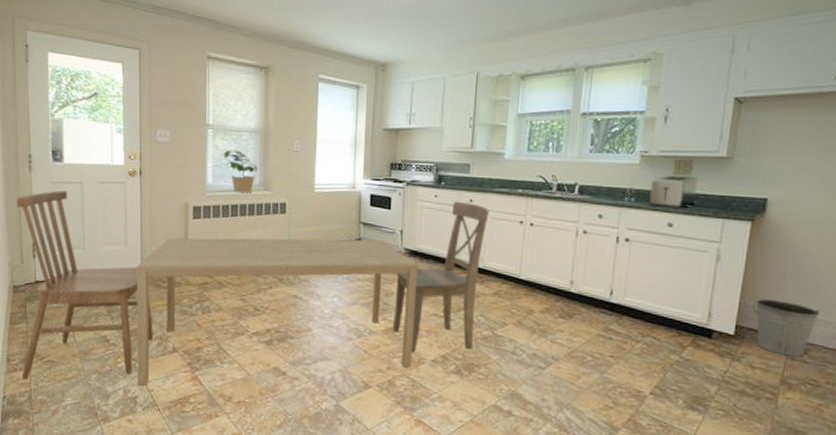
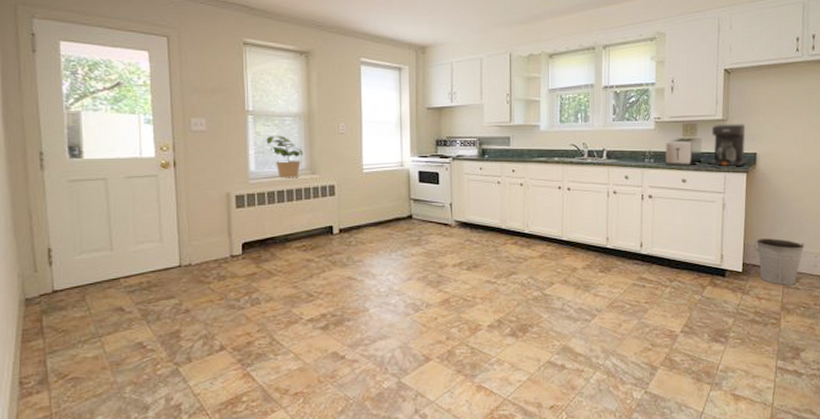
dining chair: present [16,190,153,380] -> none [26,188,197,404]
dining table: present [136,238,419,386] -> none [174,213,469,392]
dining chair: present [393,201,489,352] -> none [449,172,530,320]
coffee maker: none [703,162,756,214] -> present [709,124,746,167]

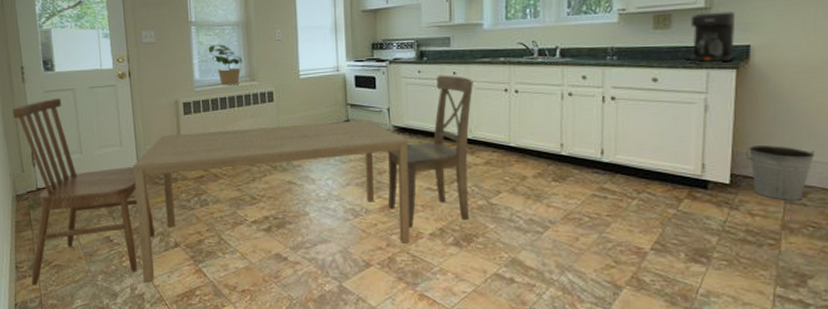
dining chair: none [26,188,197,404] -> present [13,97,155,286]
dining table: none [174,213,469,392] -> present [132,119,410,283]
dining chair: none [449,172,530,320] -> present [387,75,473,227]
toaster: present [664,137,702,167] -> none [630,30,679,64]

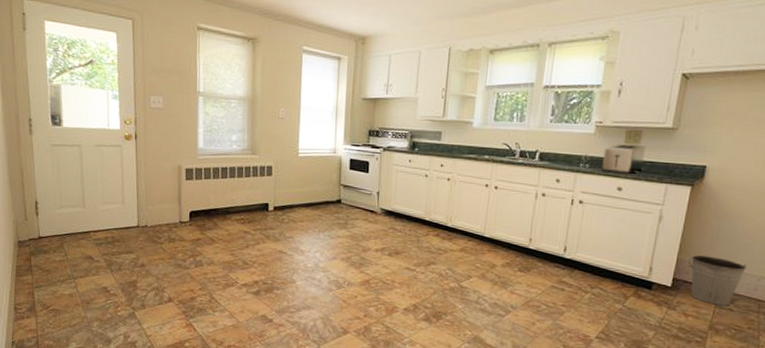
dining chair: present [13,97,155,286] -> none [19,152,150,327]
dining table: present [132,119,410,283] -> none [133,197,393,332]
potted plant: present [208,44,243,86] -> none [214,116,246,157]
dining chair: present [387,75,473,227] -> none [369,166,458,302]
toaster: none [630,30,679,64] -> present [601,144,646,175]
coffee maker: present [686,11,736,63] -> none [649,132,698,179]

